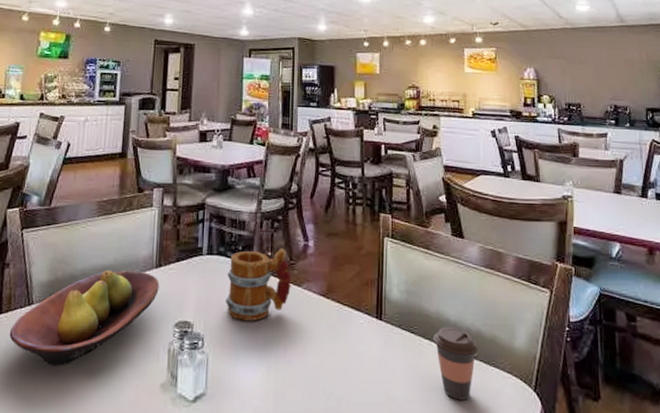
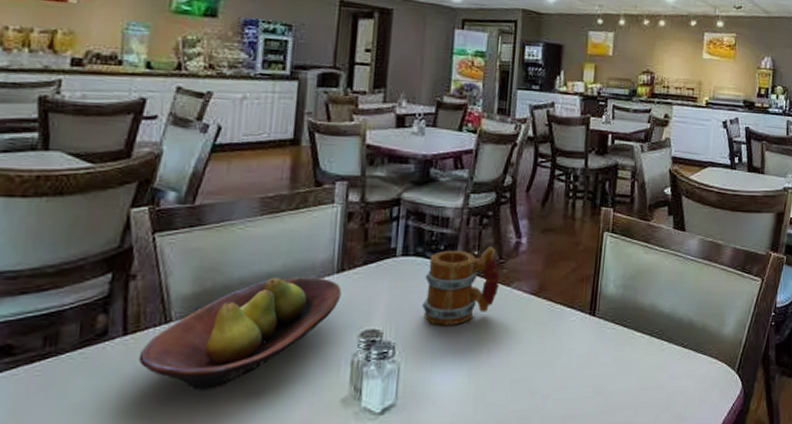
coffee cup: present [433,326,478,401] -> none [646,318,689,388]

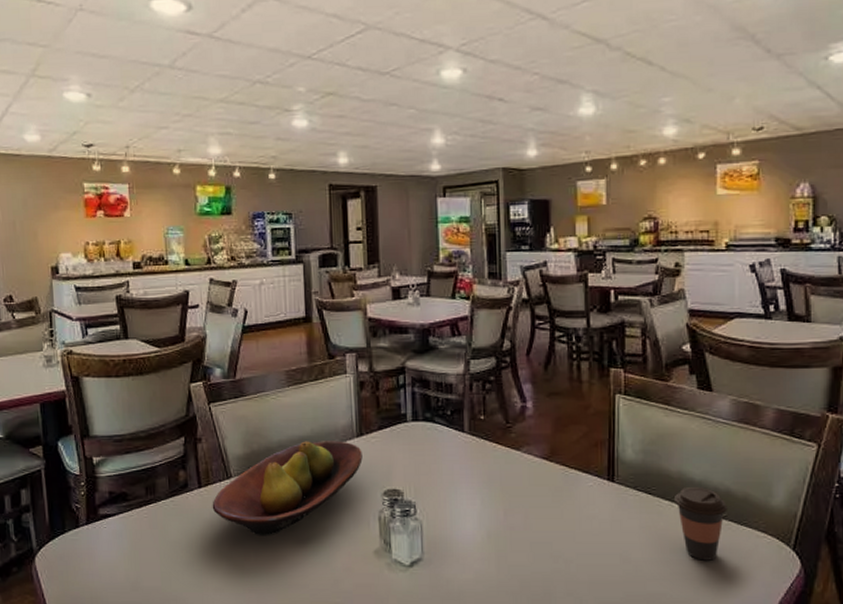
mug: present [421,247,500,326] -> none [435,411,509,488]
coffee cup: none [646,318,689,388] -> present [675,486,727,561]

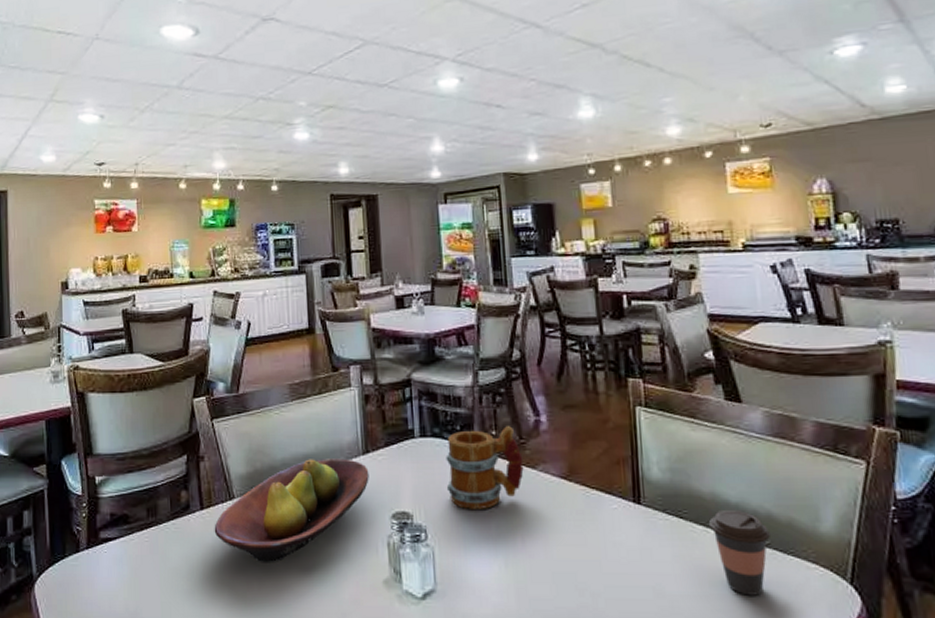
mug: none [435,411,509,488] -> present [446,426,524,511]

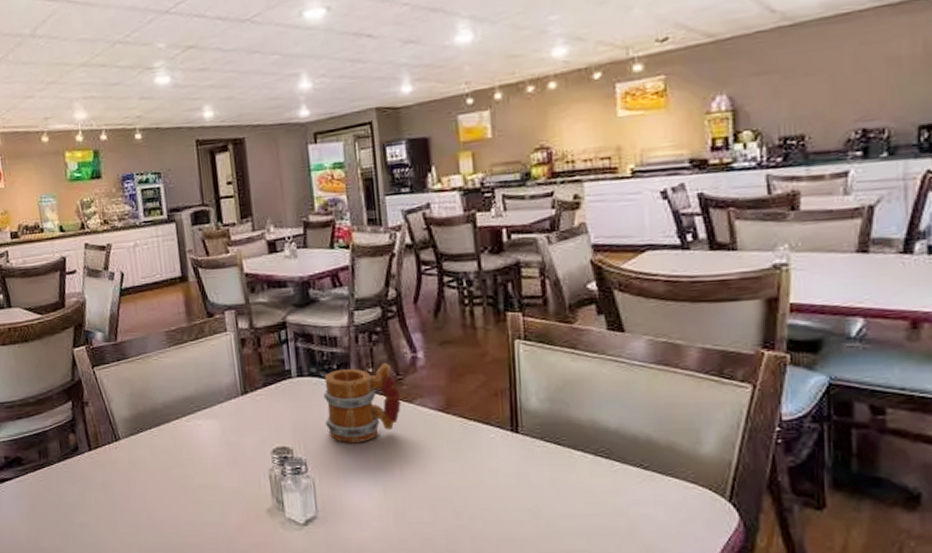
fruit bowl: present [214,458,369,563] -> none [103,399,249,497]
coffee cup: present [709,509,770,596] -> none [588,435,649,515]

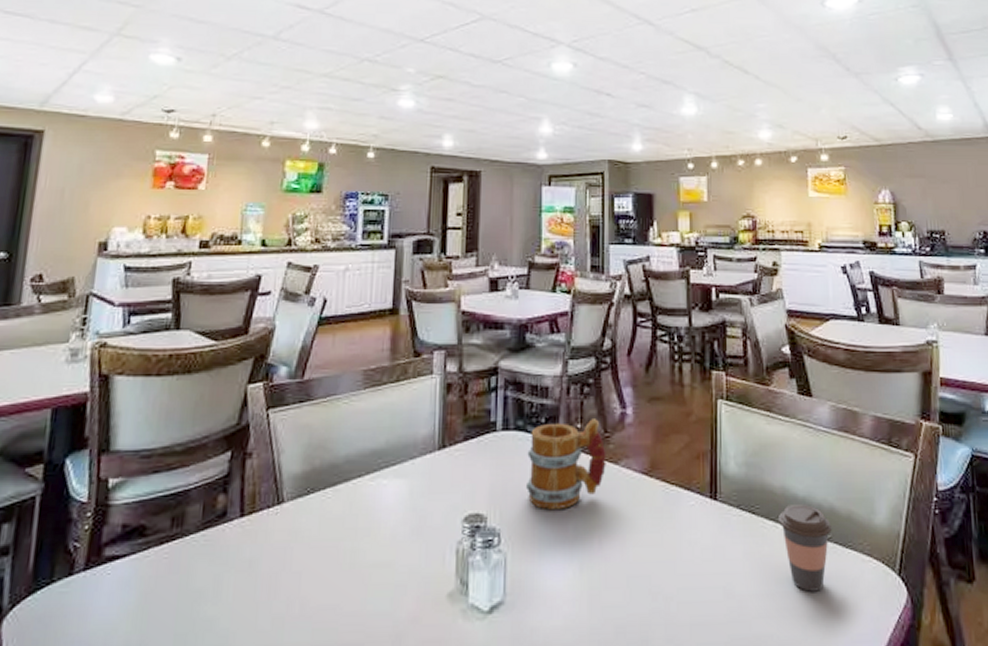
coffee cup: none [588,435,649,515] -> present [779,503,832,592]

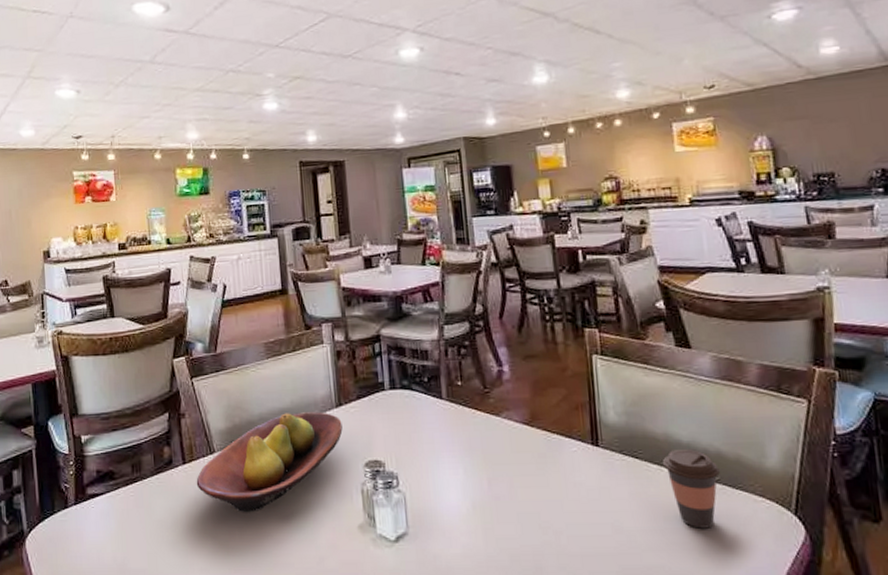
fruit bowl: none [253,454,443,580] -> present [196,412,343,513]
mug: present [525,419,606,511] -> none [414,376,489,457]

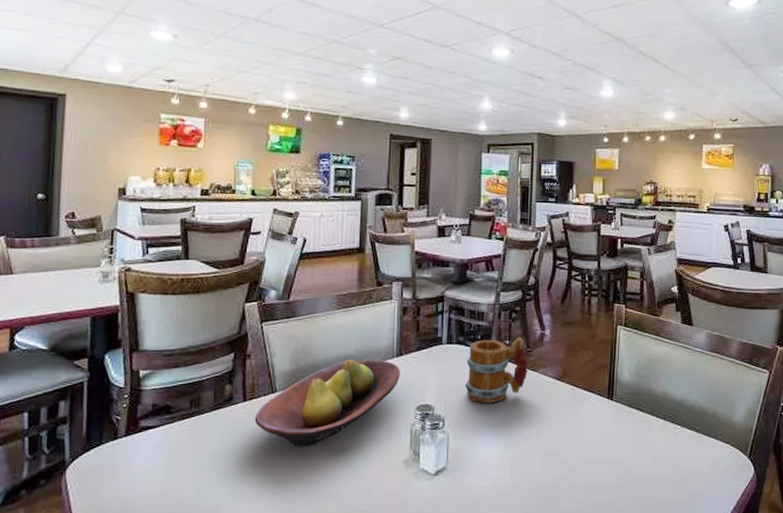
mug: none [414,376,489,457] -> present [464,337,528,404]
coffee cup: present [663,448,720,529] -> none [660,404,700,467]

